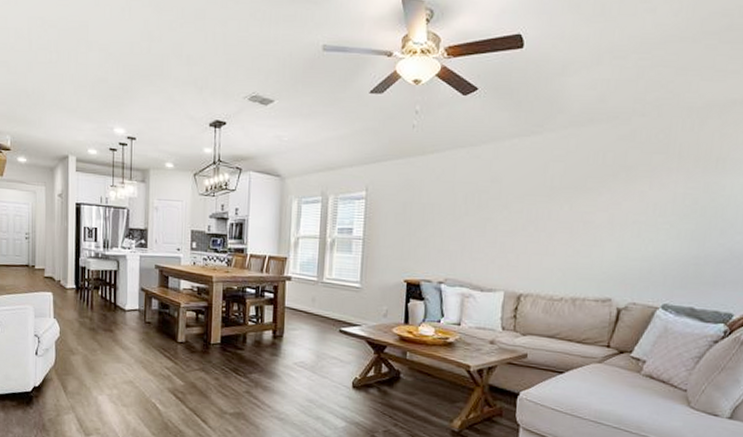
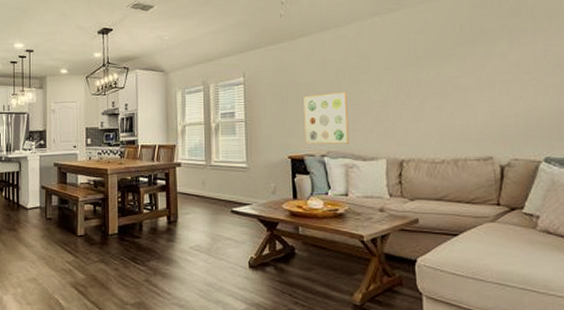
wall art: none [424,217,474,273] -> present [303,91,350,145]

